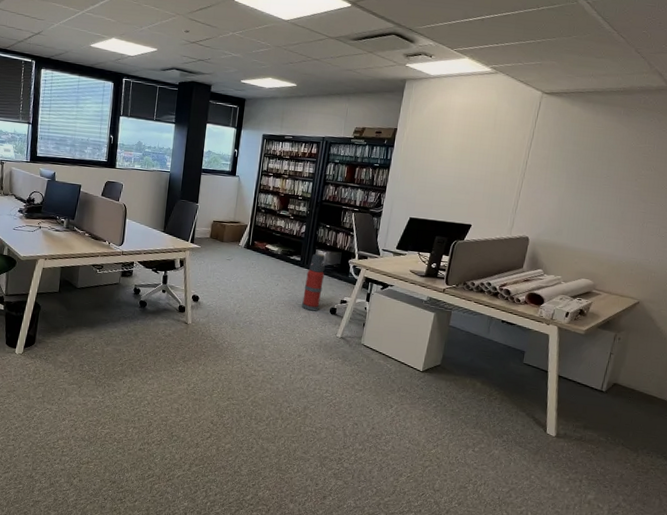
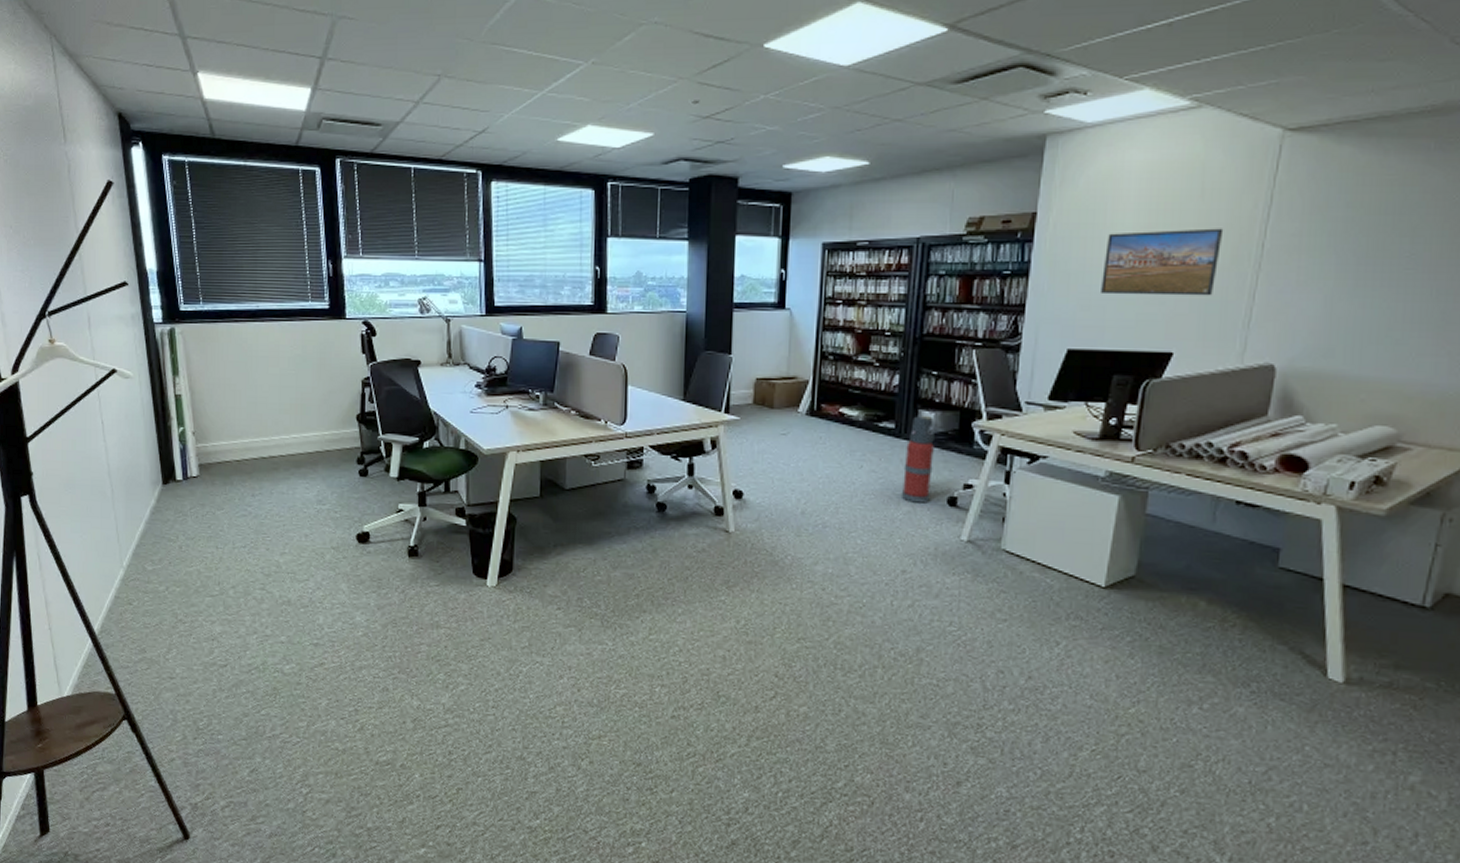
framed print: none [432,146,505,191] -> present [1101,228,1224,296]

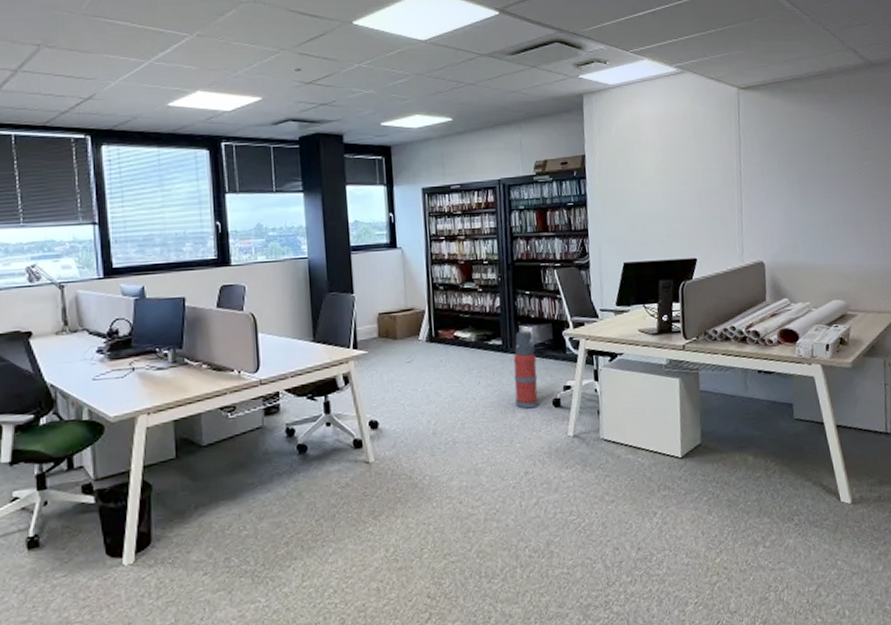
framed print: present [1101,228,1224,296] -> none [638,161,715,217]

